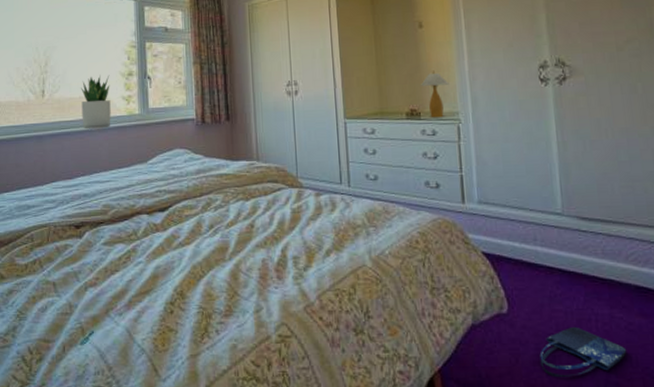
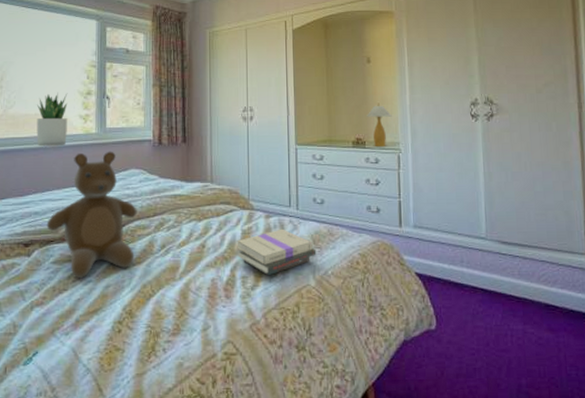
teddy bear: none [96,131,184,259] -> present [46,151,137,278]
books: none [286,207,372,256] -> present [237,228,317,276]
shopping bag: present [539,326,627,378] -> none [462,341,536,389]

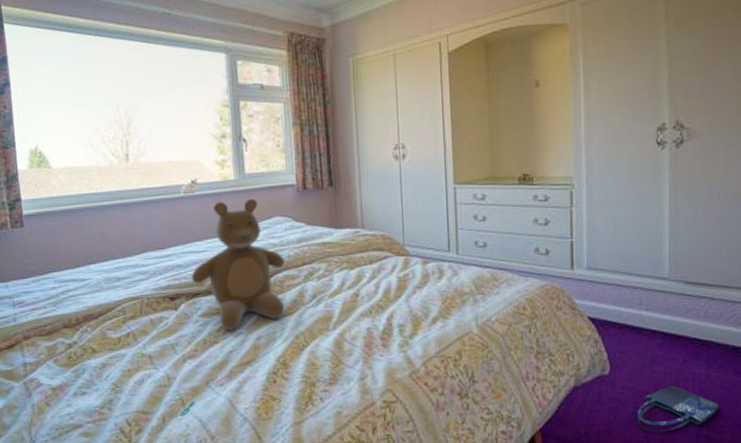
planter: present [36,93,68,147] -> none [169,137,204,197]
books: present [237,228,317,276] -> none [392,274,479,324]
table lamp: present [367,102,392,147] -> none [535,132,564,183]
shopping bag: none [462,341,536,389] -> present [637,385,719,433]

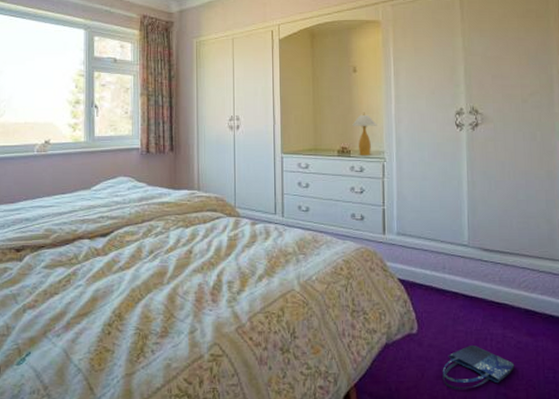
teddy bear: present [191,198,285,330] -> none [37,159,126,282]
table lamp: none [535,132,564,183] -> present [352,112,377,156]

